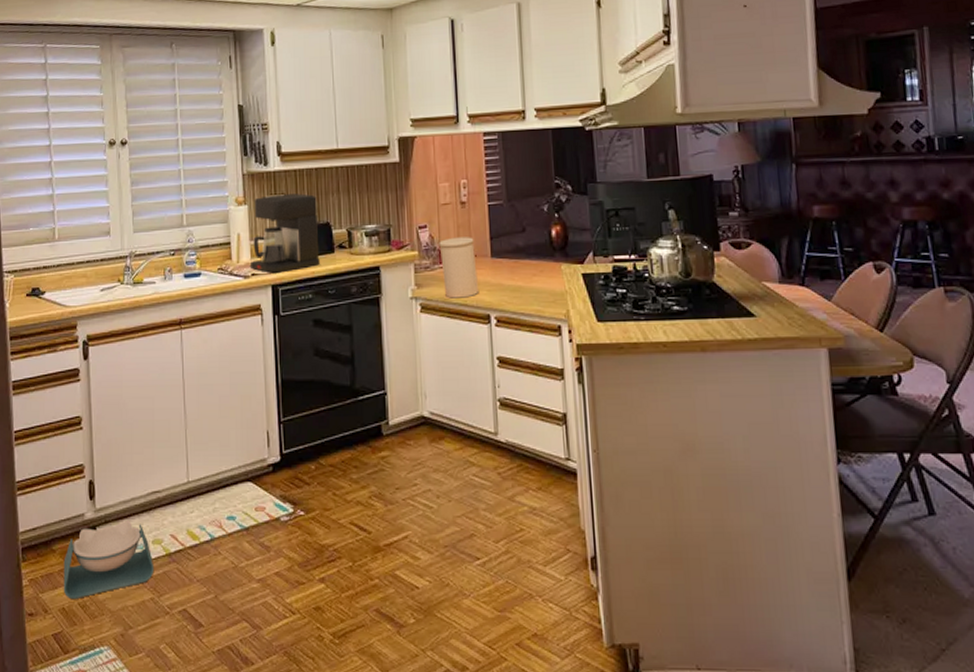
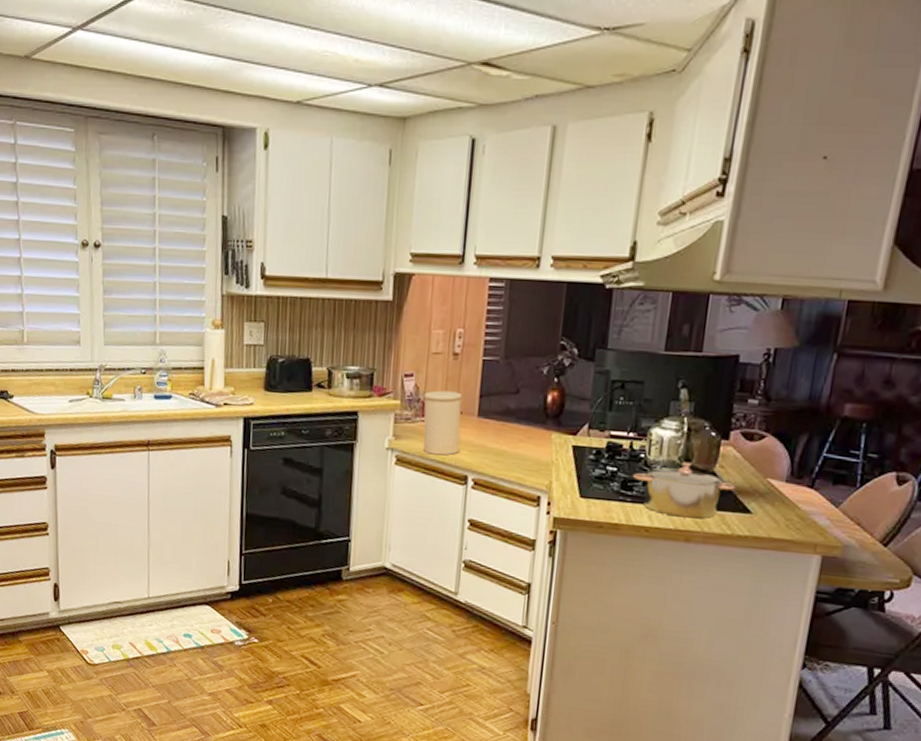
pet bowl: present [63,519,154,600] -> none [28,623,113,686]
coffee maker: present [251,193,320,273] -> none [223,321,299,406]
cooking pot: none [641,275,736,329] -> present [632,461,736,519]

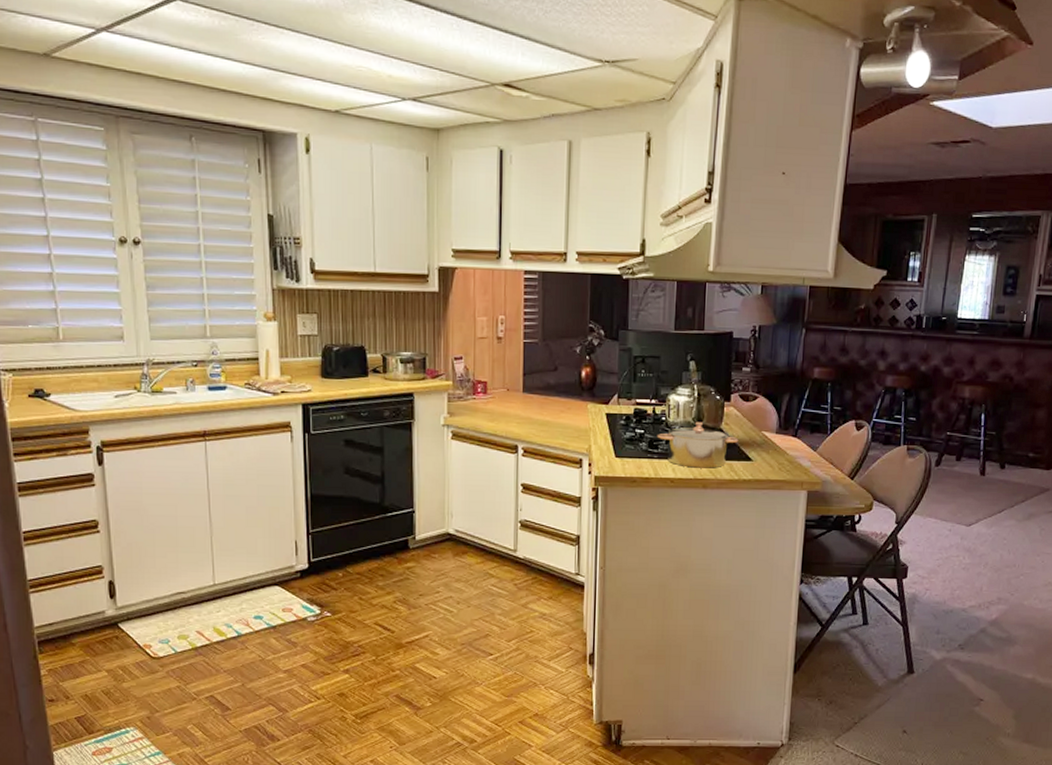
canister: present [423,390,463,456] -> none [473,371,510,429]

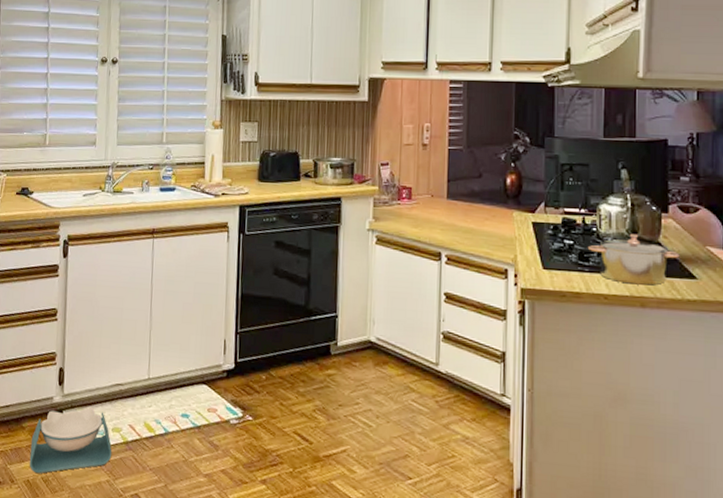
pet bowl: none [84,617,180,688] -> present [29,406,112,474]

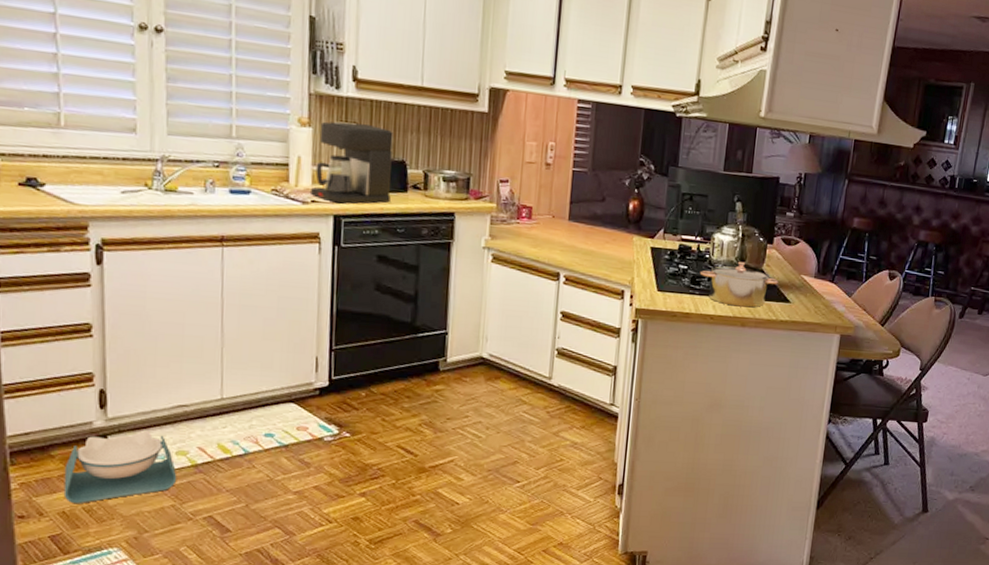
coffee maker: none [222,122,288,195] -> present [311,122,394,204]

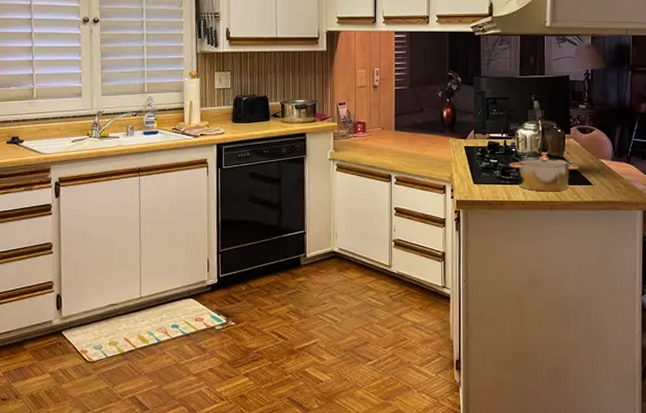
pet bowl: present [63,430,177,504] -> none [32,326,110,388]
coffee maker: present [311,122,394,204] -> none [200,71,257,134]

